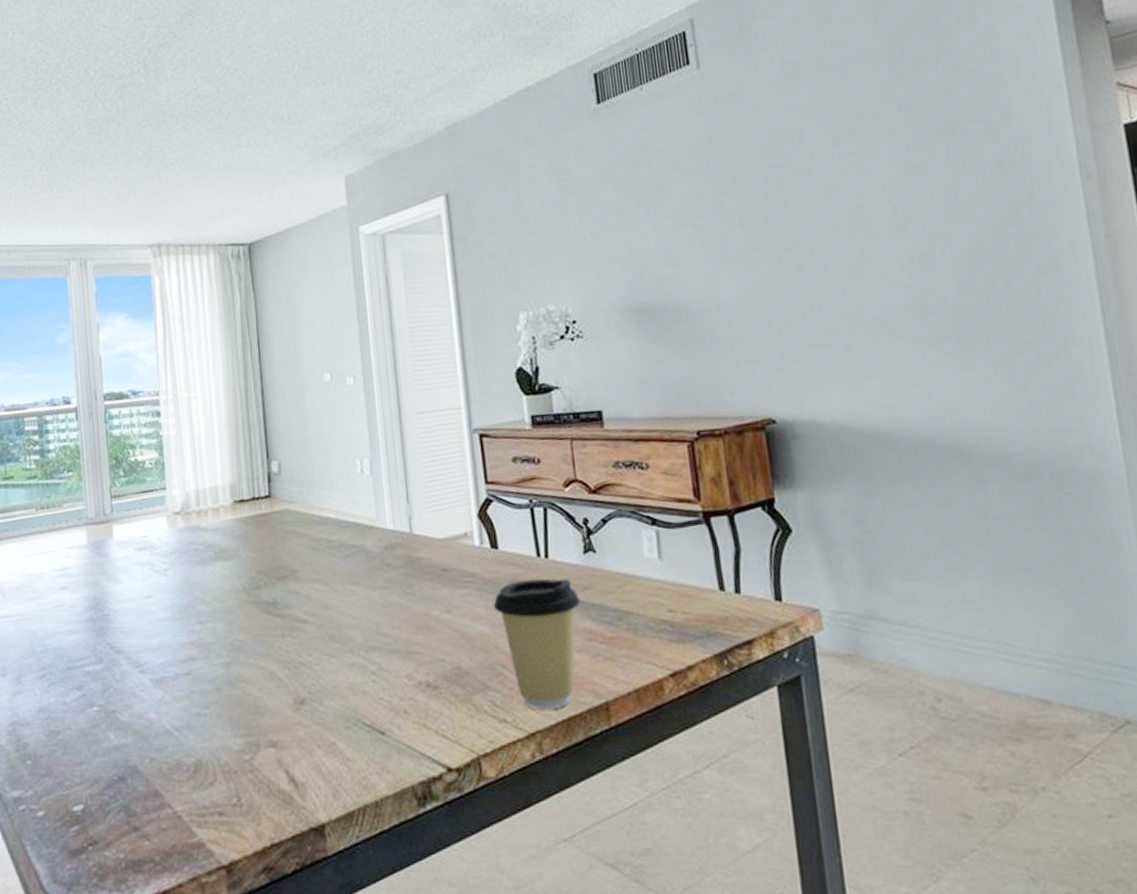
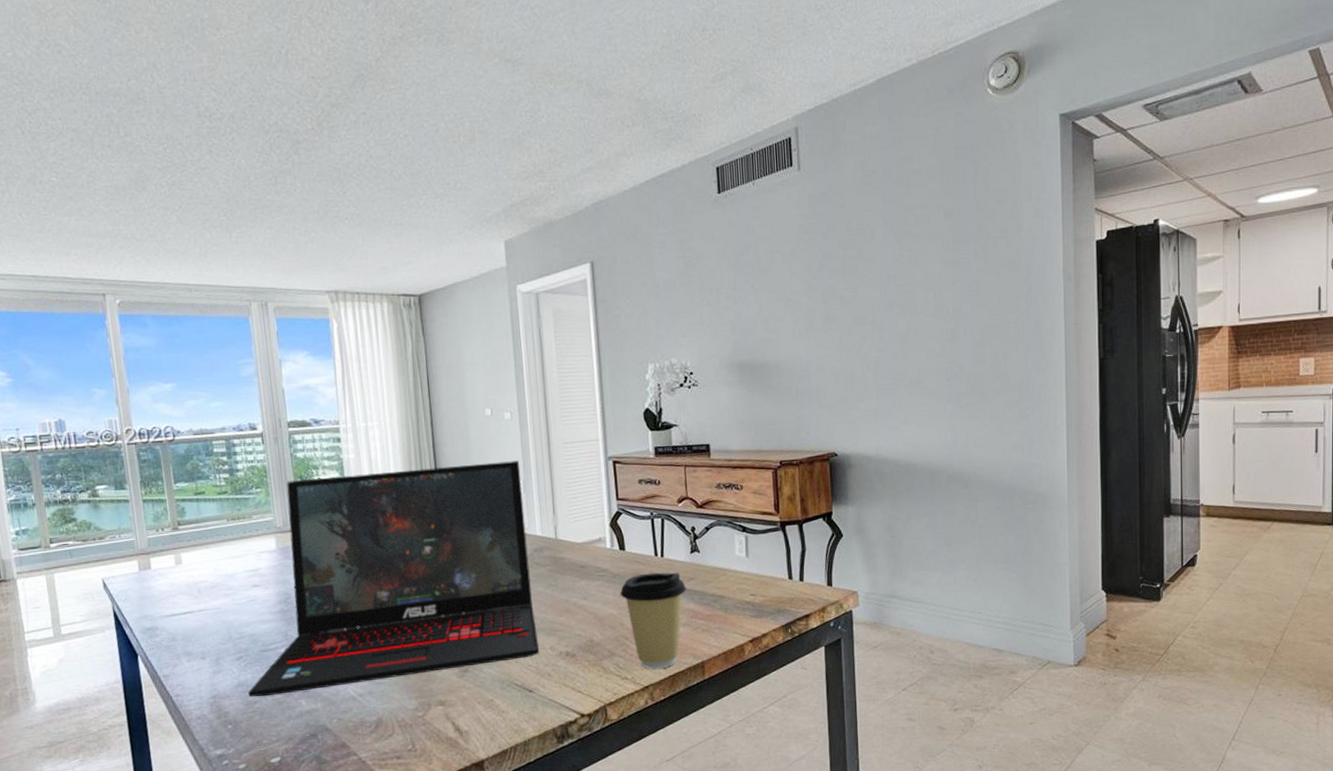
laptop: none [50,435,394,726] -> present [248,461,540,697]

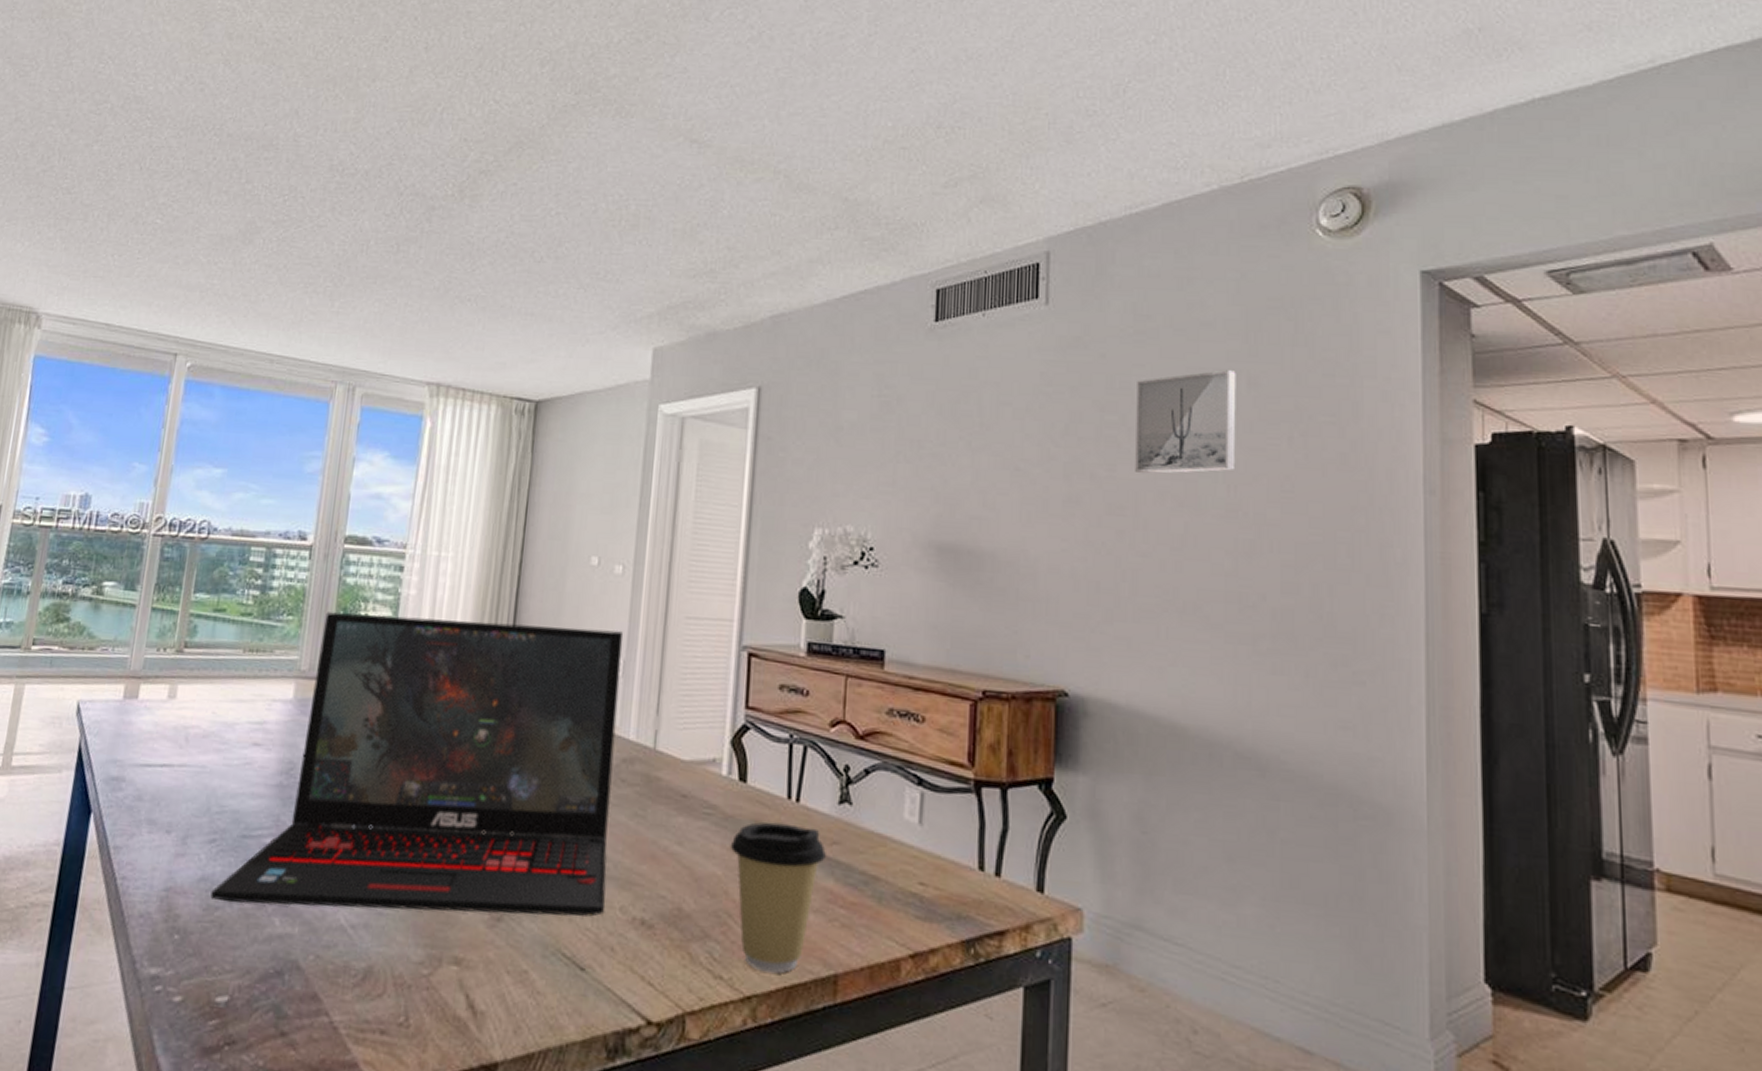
wall art: none [868,205,939,292] -> present [1135,369,1236,474]

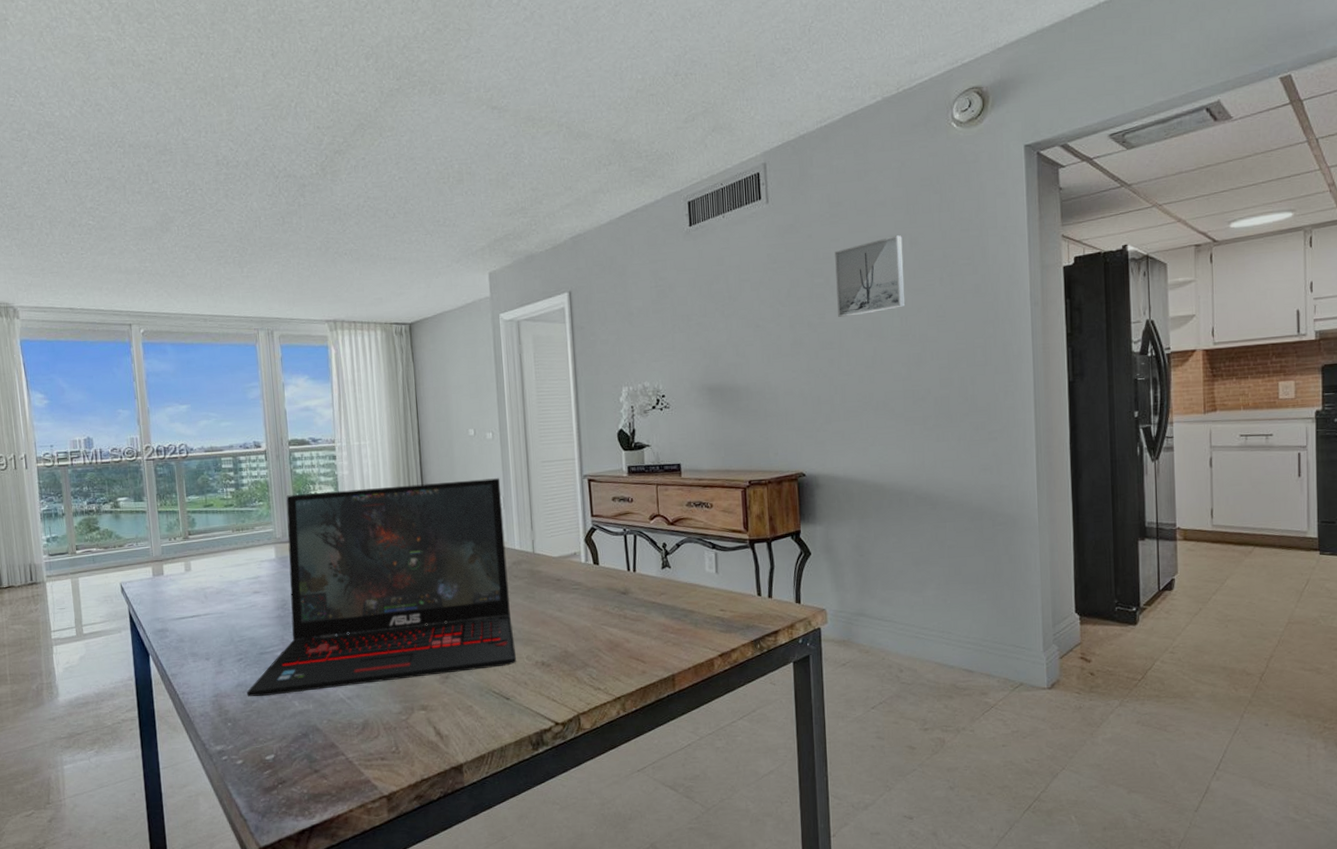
coffee cup: present [730,822,826,974] -> none [593,586,658,681]

